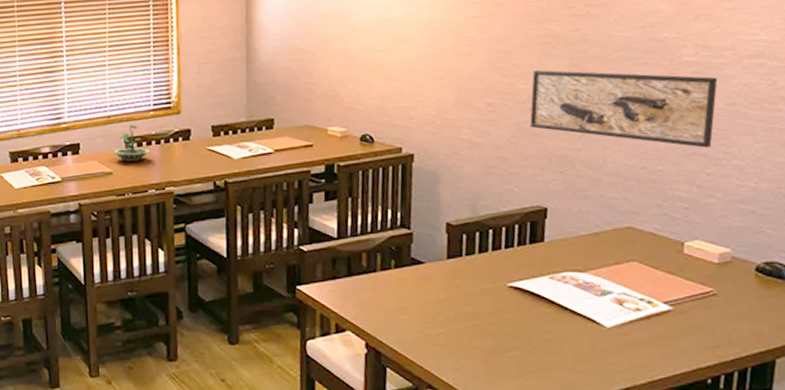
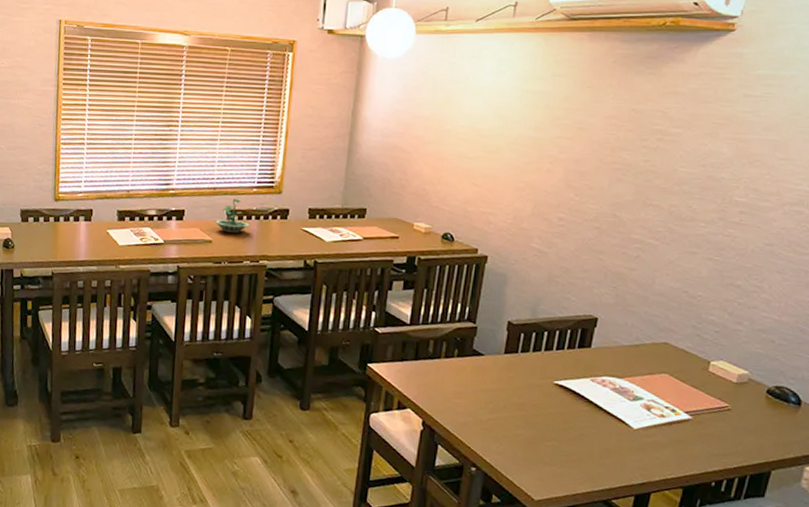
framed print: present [530,70,718,148] -> none [593,193,761,281]

